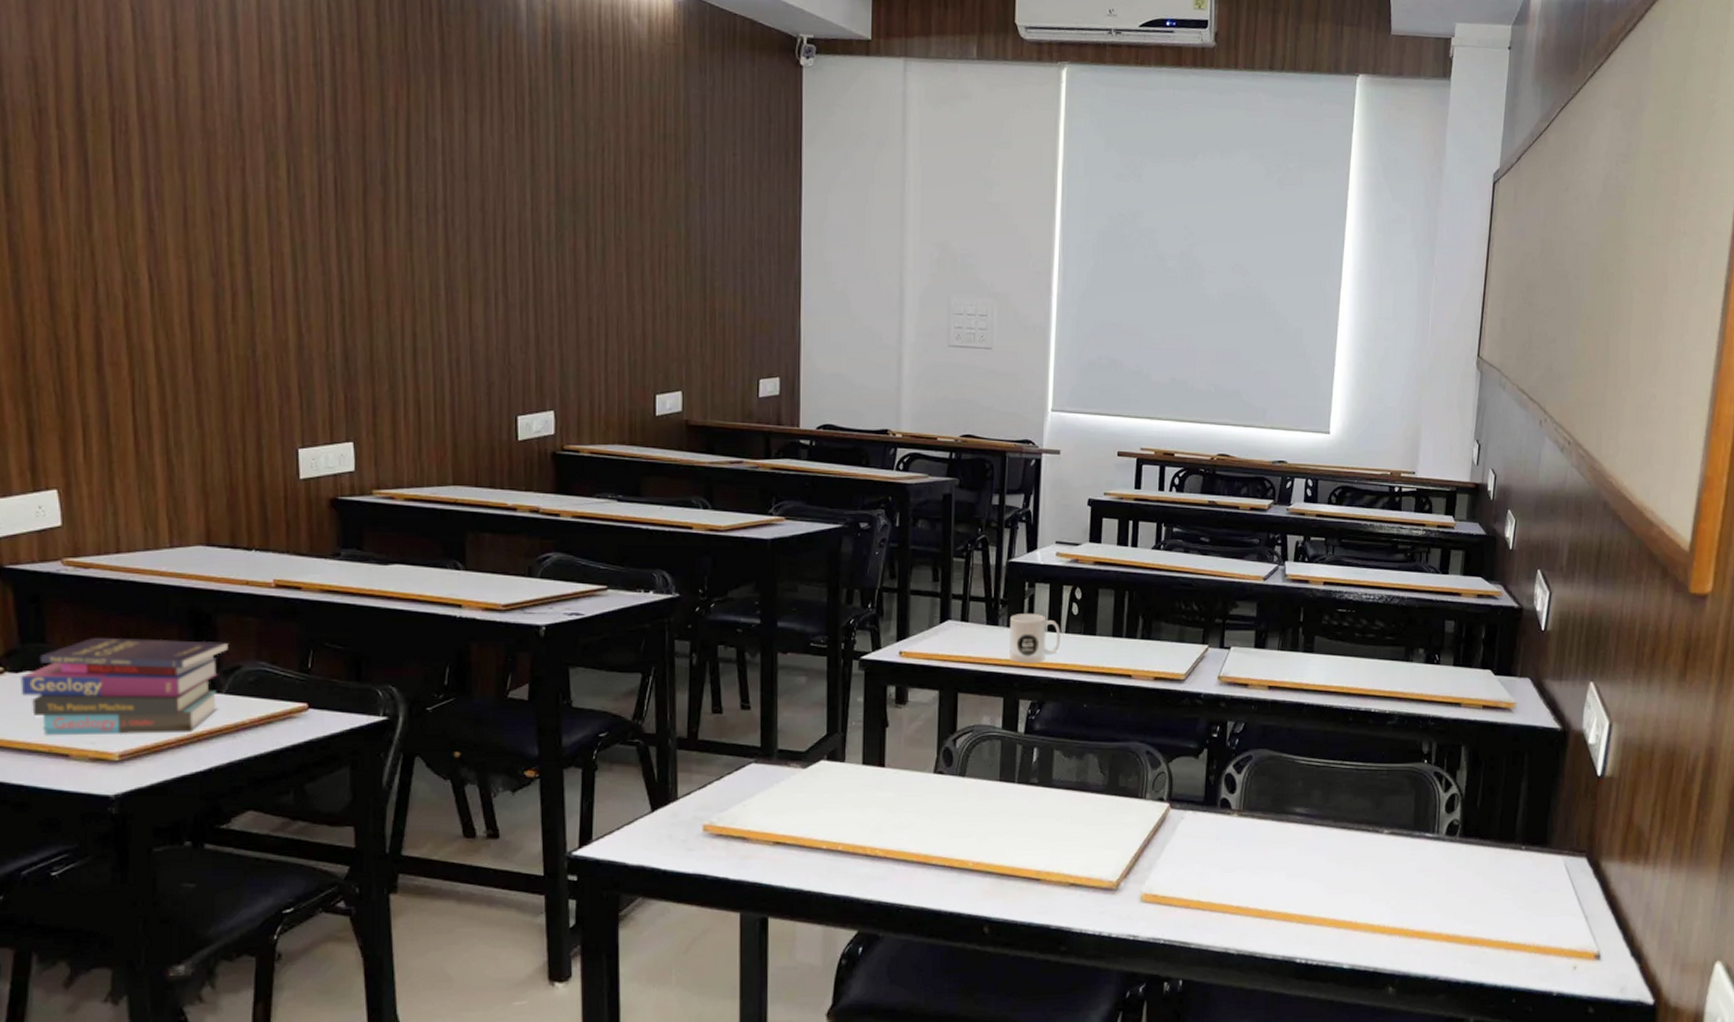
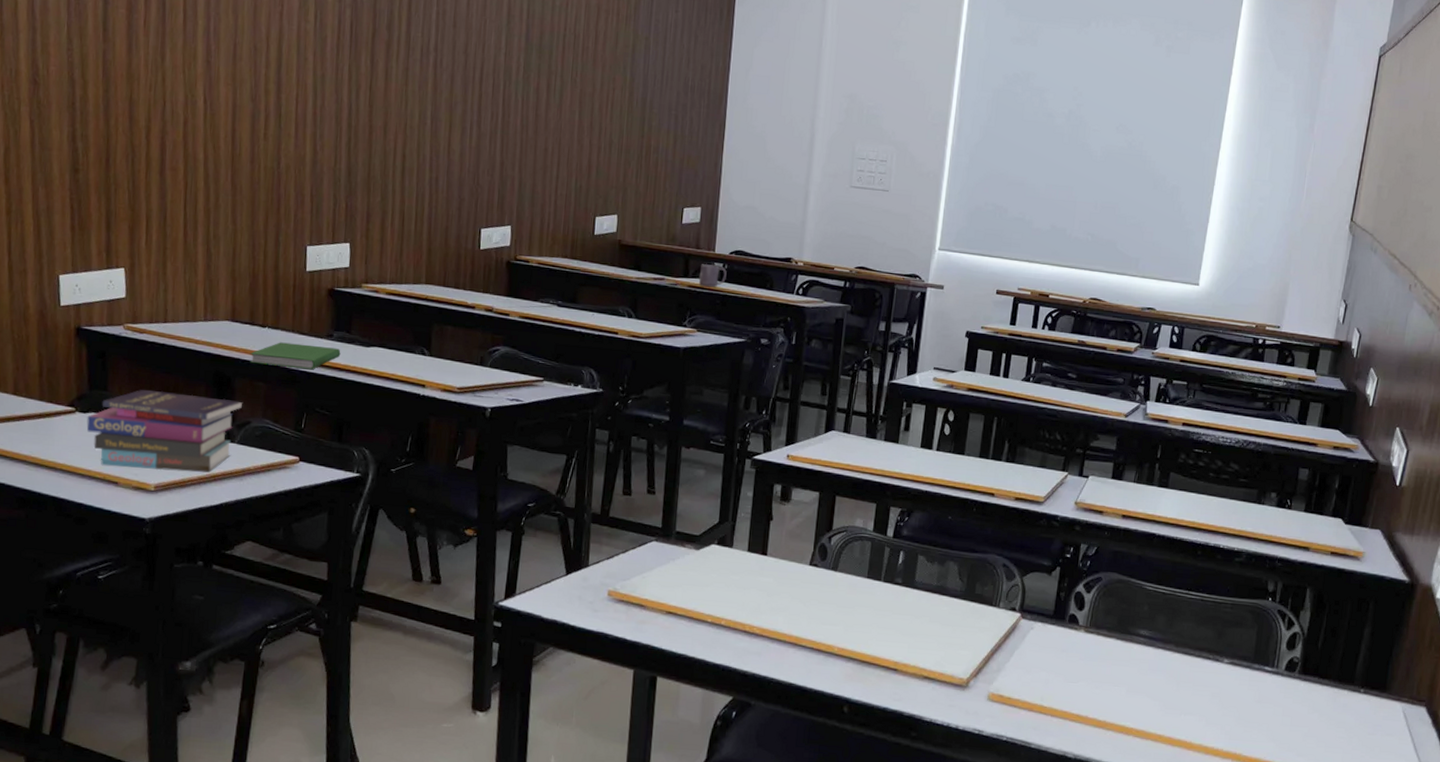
hardcover book: none [233,567,352,597] -> present [249,342,341,370]
mug: none [783,442,815,468] -> present [698,264,727,288]
mug: present [1009,614,1060,664] -> none [884,430,932,476]

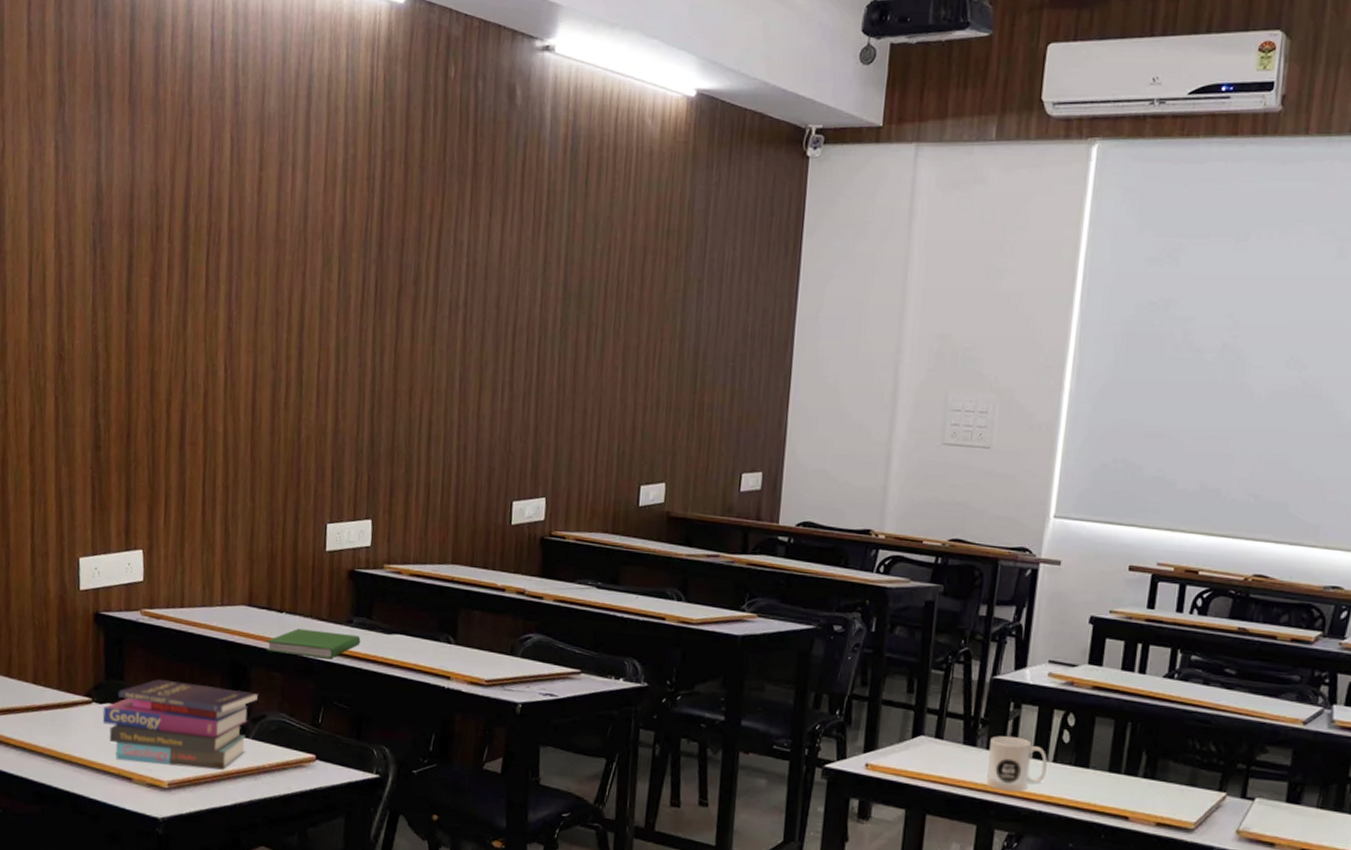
mug: present [698,264,727,288] -> none [759,538,793,566]
mug: none [884,430,932,476] -> present [986,736,1048,792]

